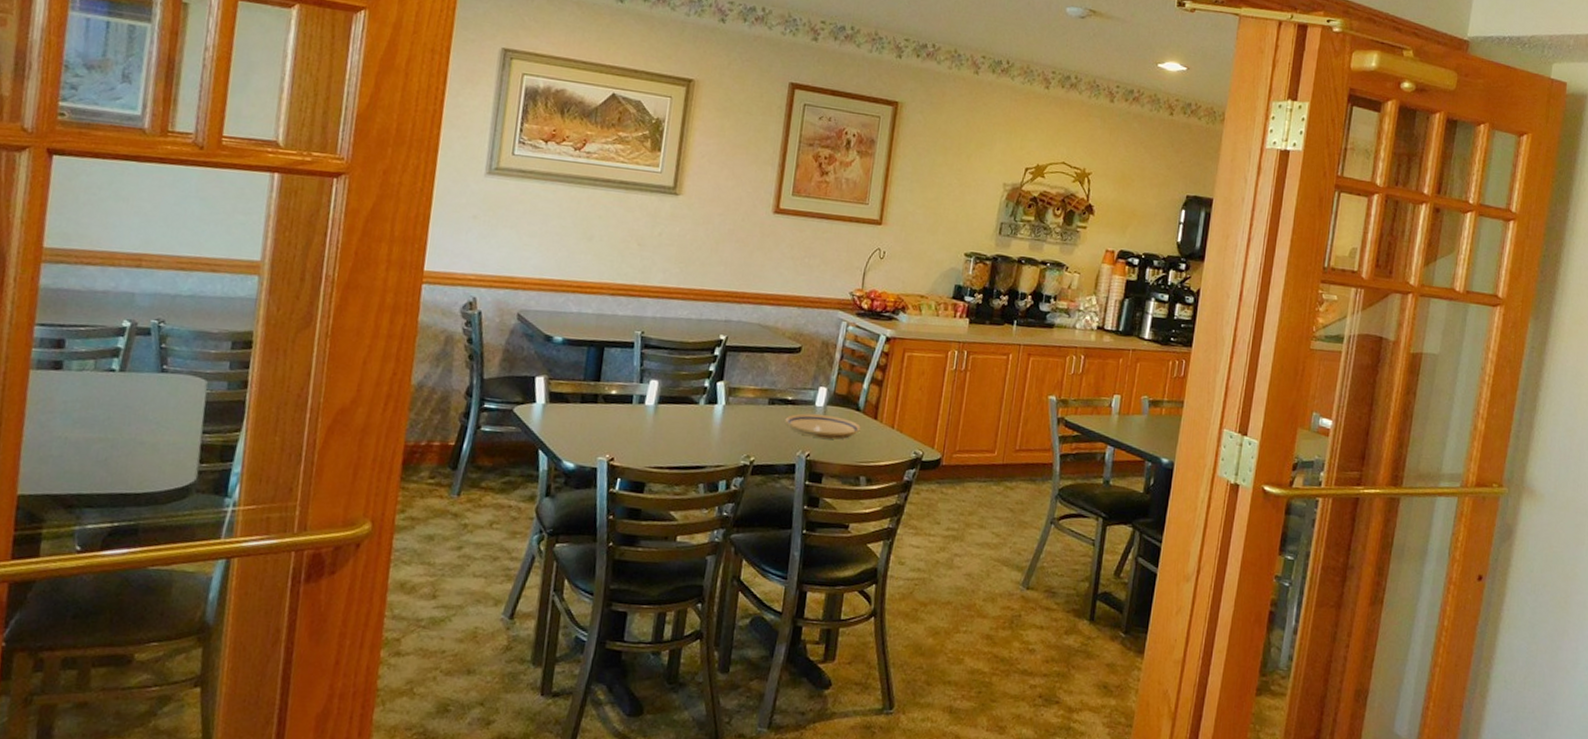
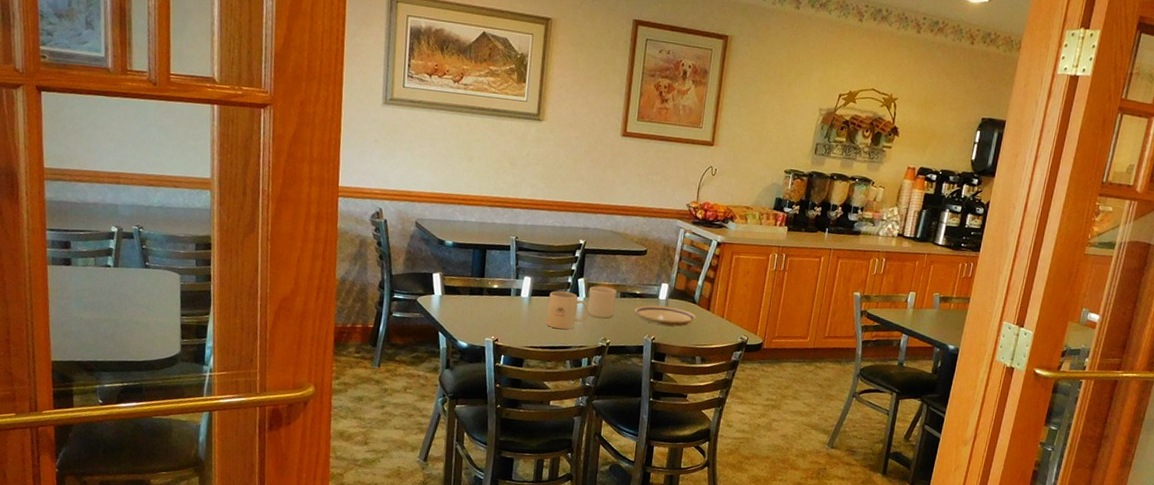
mug: none [676,397,729,446] -> present [546,291,589,330]
mug: none [727,390,764,432] -> present [587,286,617,319]

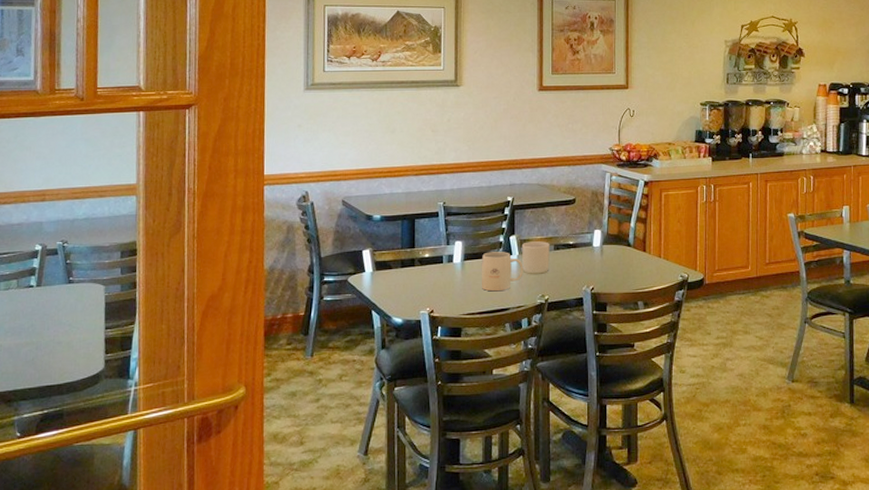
plate: present [634,305,696,327] -> none [570,253,633,273]

